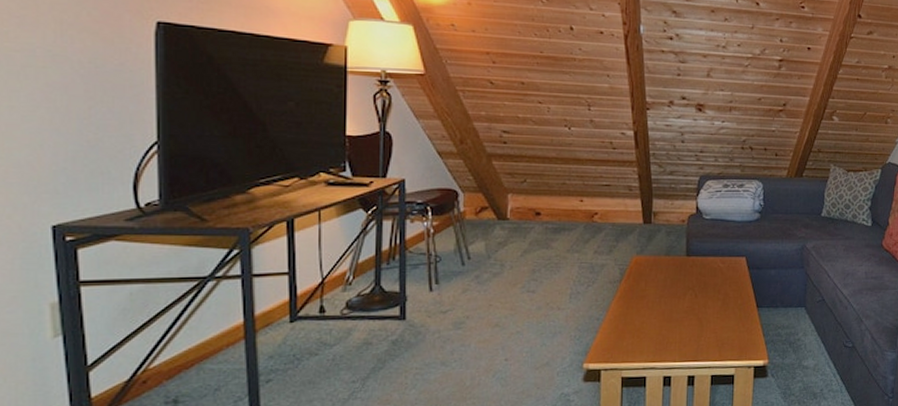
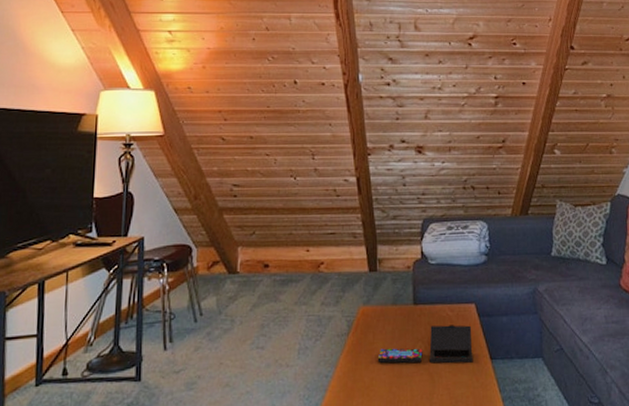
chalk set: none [649,276,741,310] -> present [377,325,473,364]

